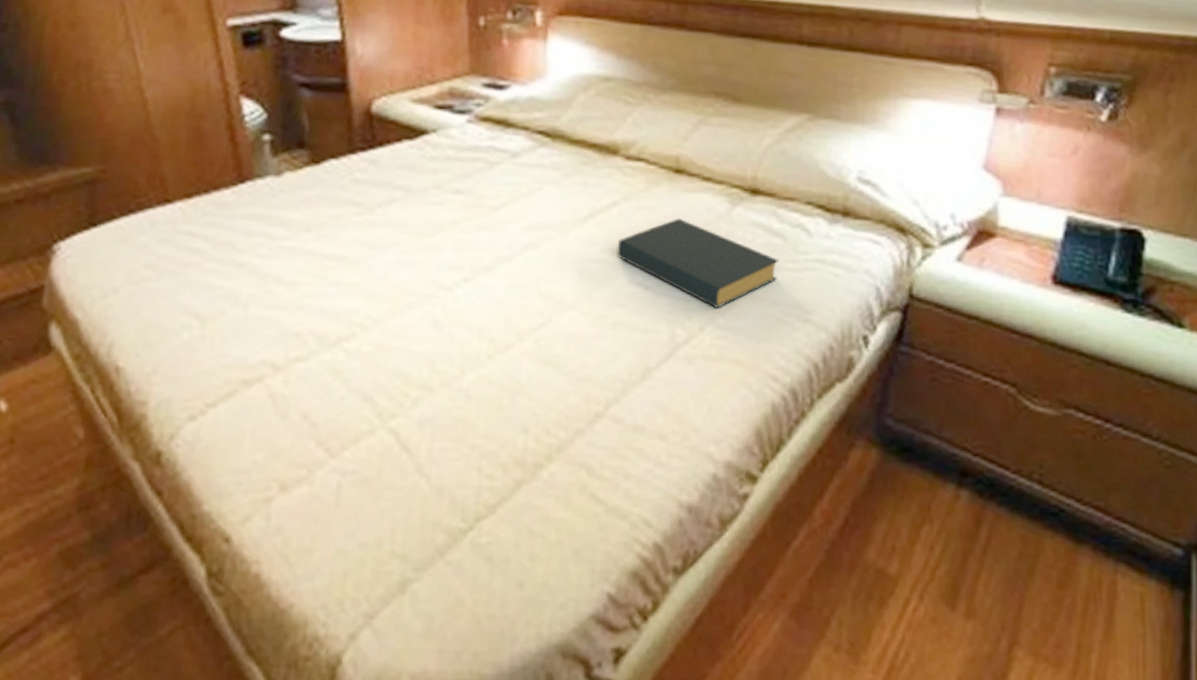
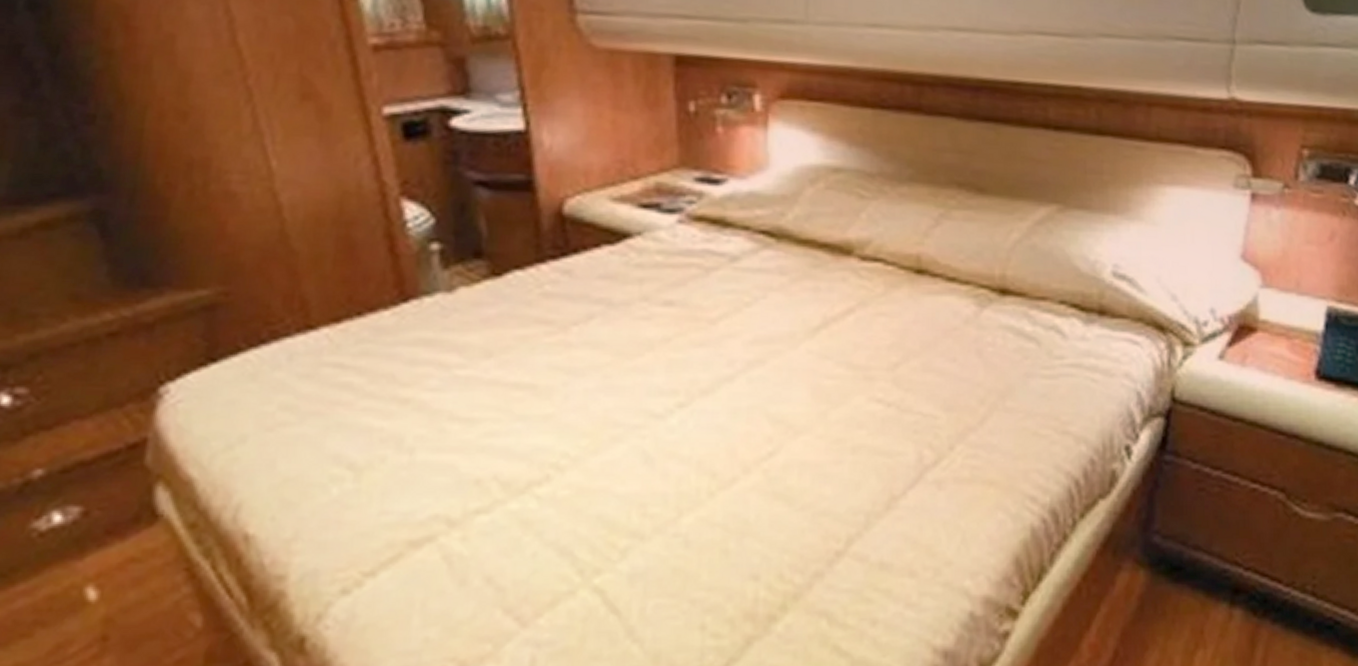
hardback book: present [617,217,779,308] -> none [854,324,1033,424]

